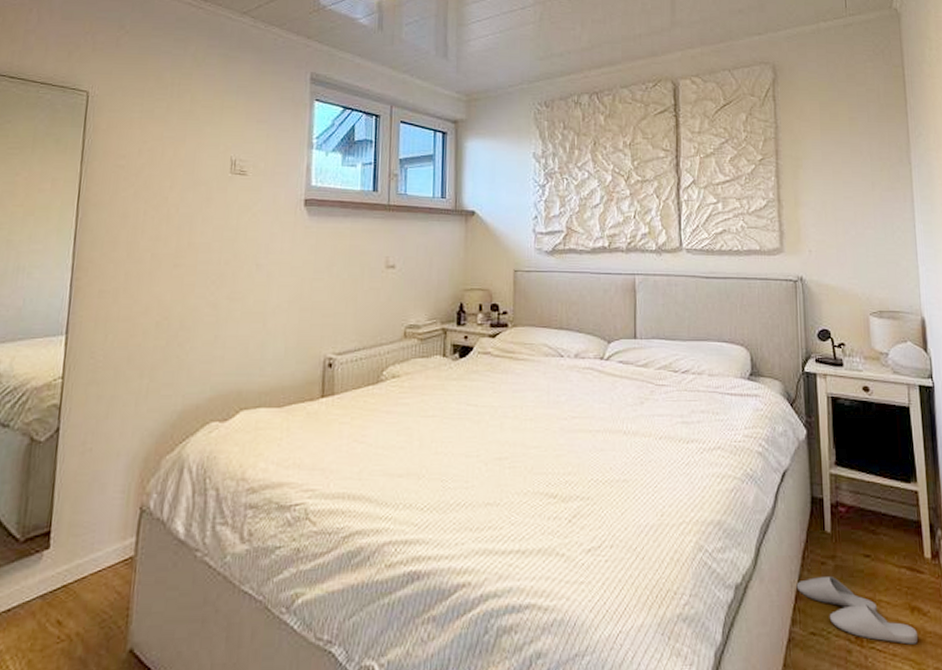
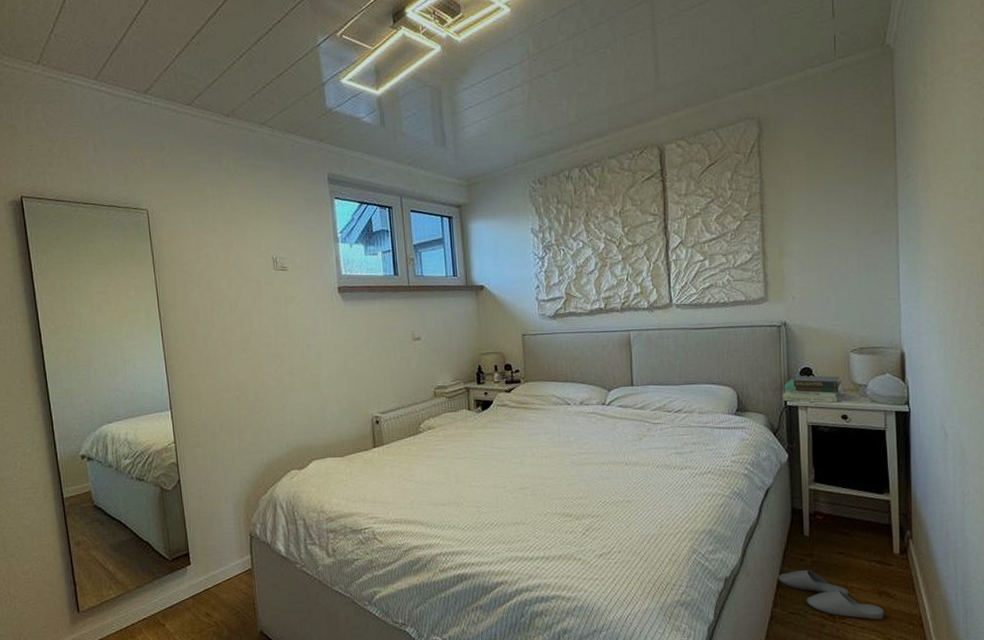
books: none [800,337,863,373] -> present [783,375,843,404]

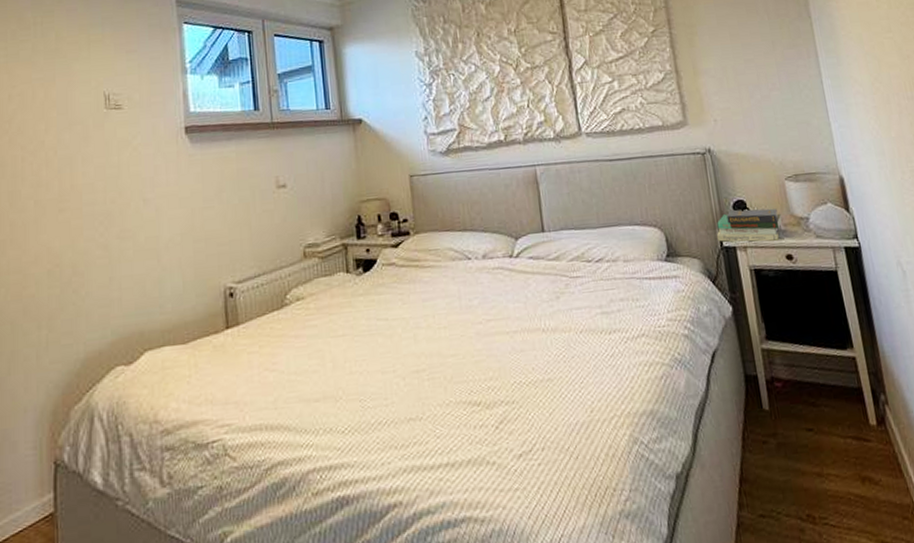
slippers: present [778,570,885,620] -> none [739,455,873,517]

